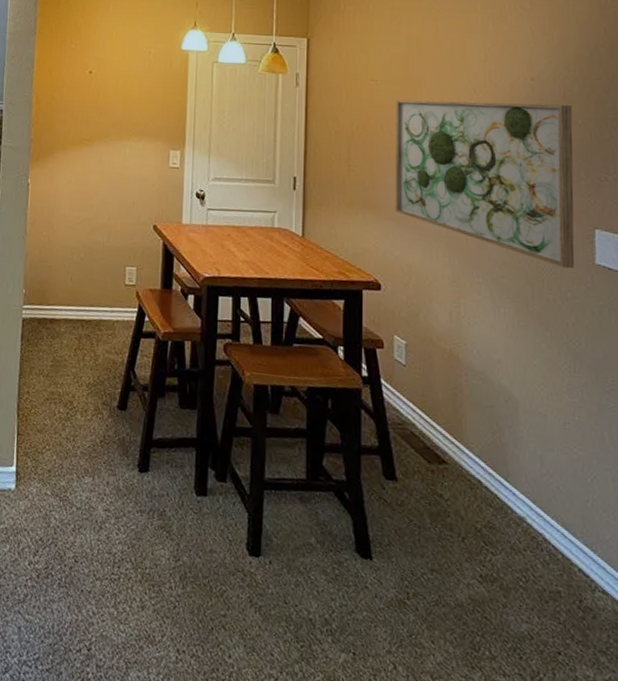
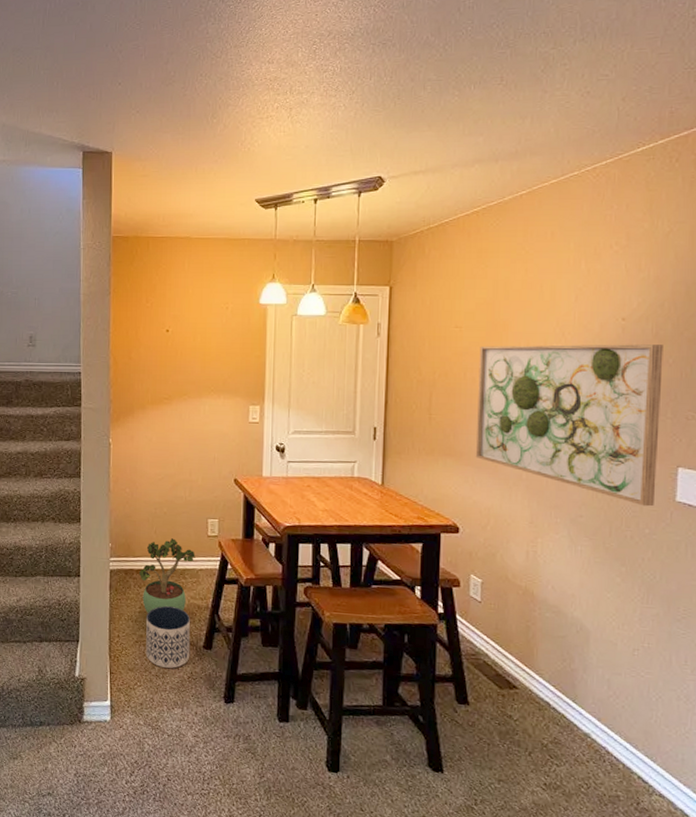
potted plant: none [52,286,112,368] -> present [138,538,195,613]
planter: none [56,359,105,431] -> present [146,605,191,668]

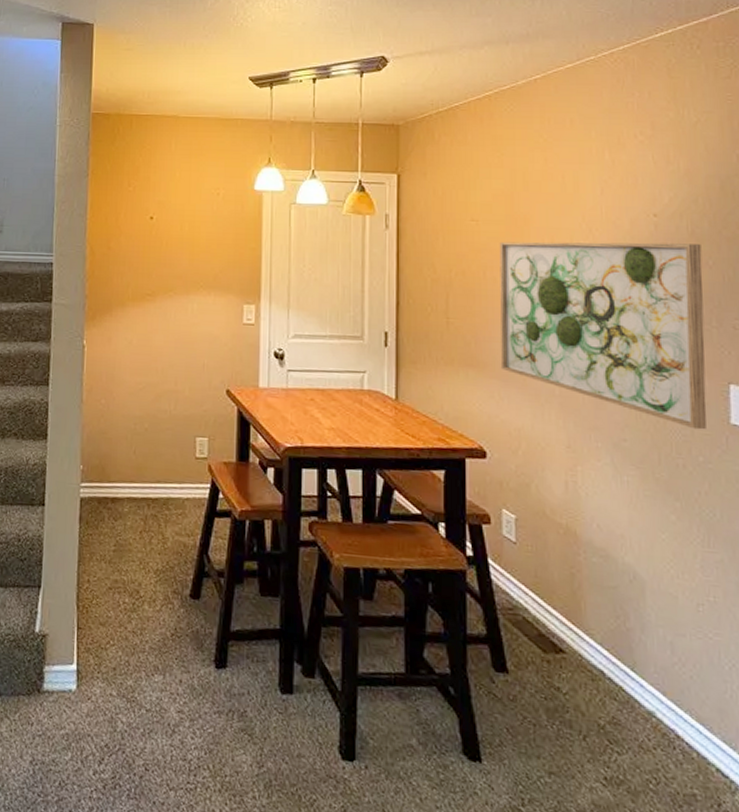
potted plant: present [138,538,195,613] -> none [114,460,181,552]
planter: present [146,605,191,668] -> none [121,543,175,623]

